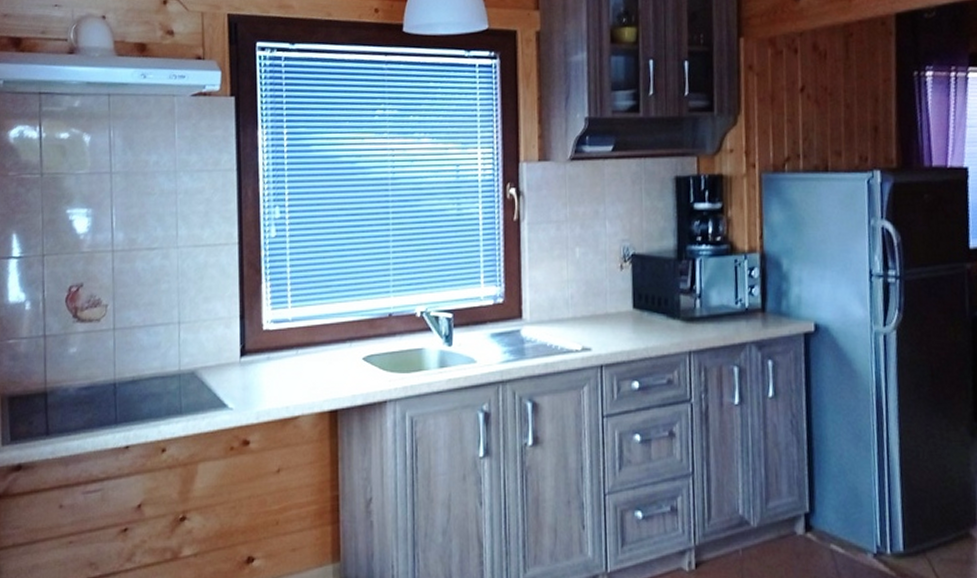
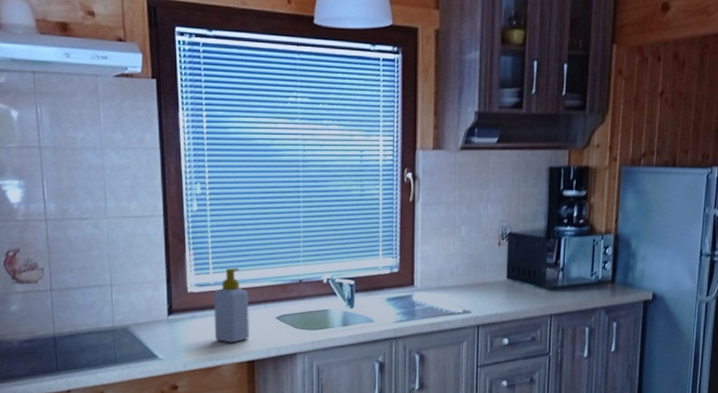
soap bottle: none [290,300,333,389] -> present [212,267,250,343]

